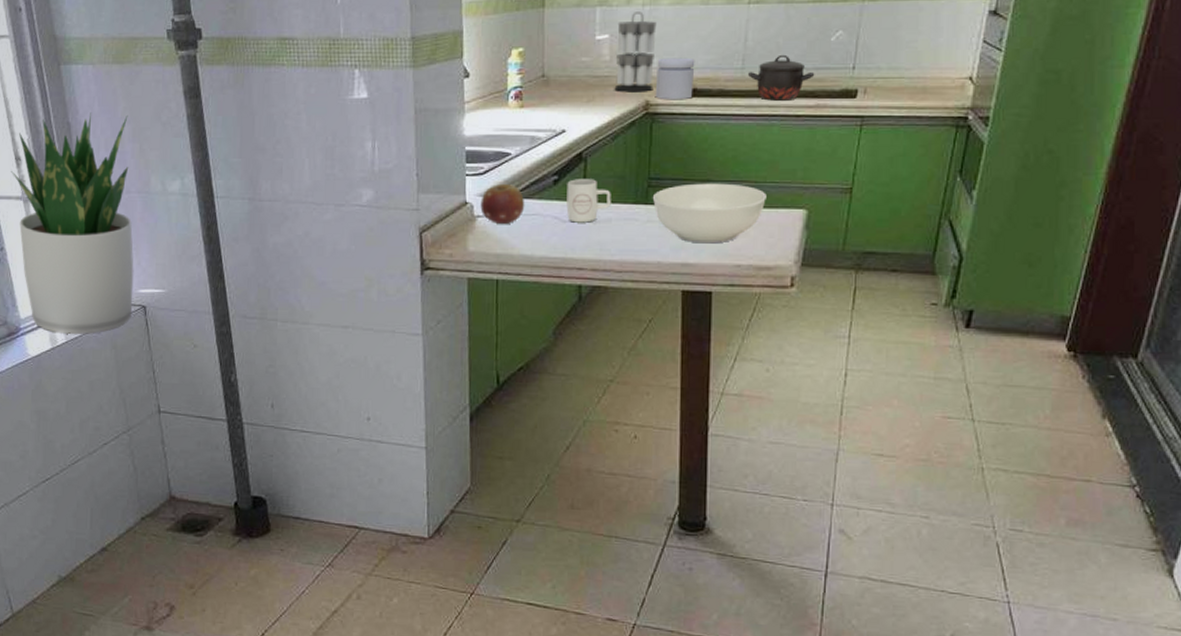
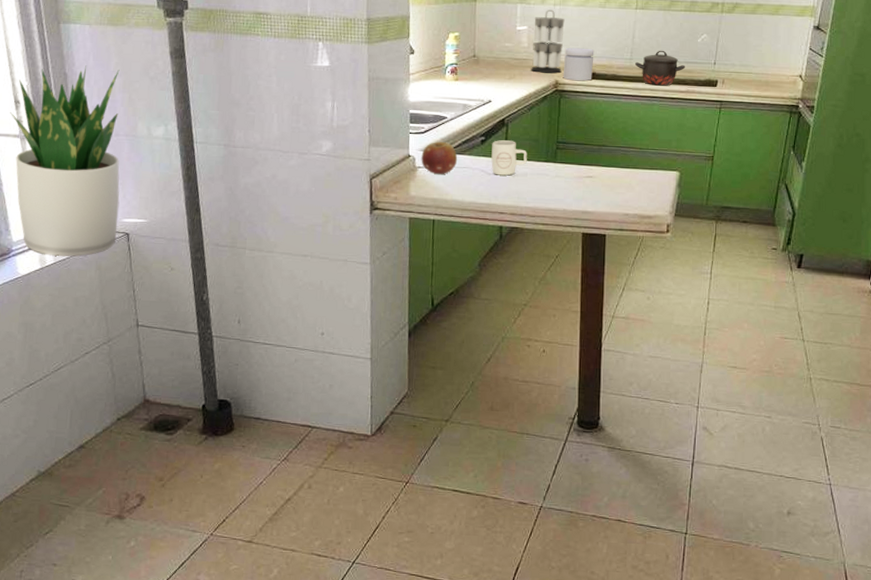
bowl: present [652,183,767,244] -> none [559,147,649,196]

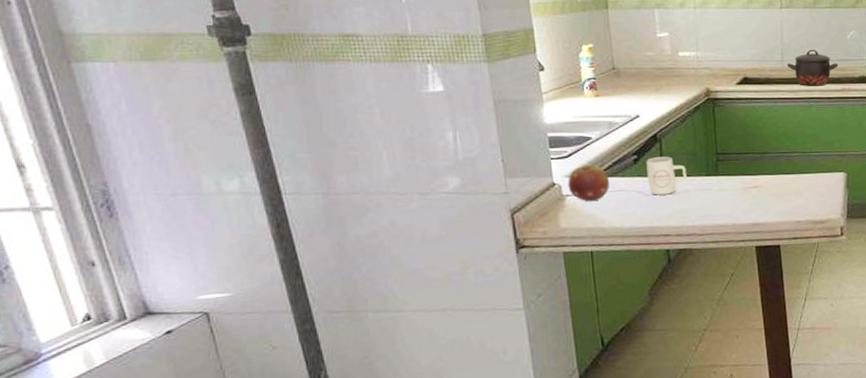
planter: present [10,65,120,257] -> none [11,112,192,354]
spice rack: present [531,10,565,74] -> none [674,13,712,82]
jar: present [563,47,595,82] -> none [712,52,745,88]

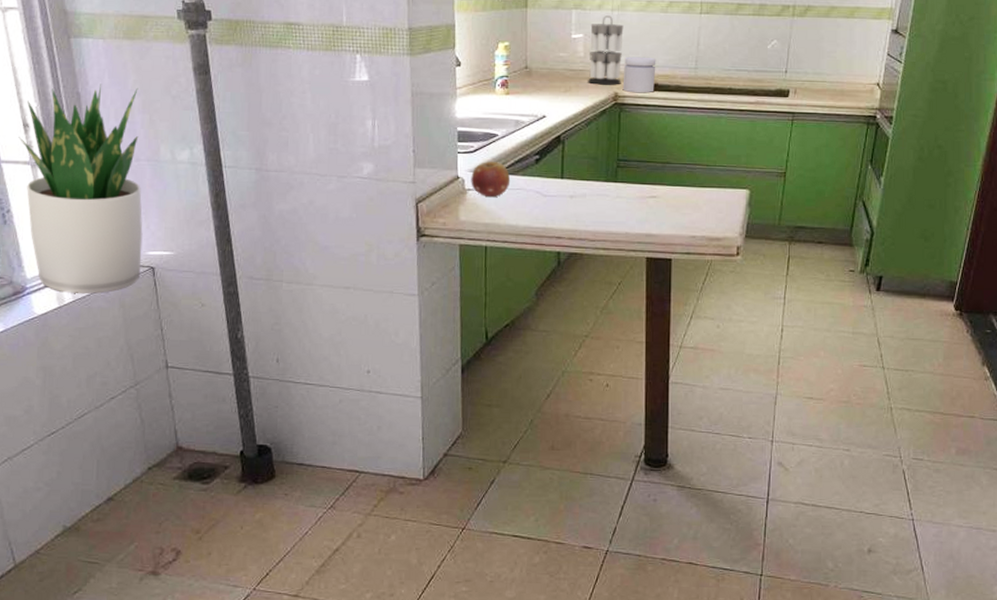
planter: none [11,112,192,354] -> present [18,84,143,295]
mug: present [646,156,687,195] -> none [547,159,586,197]
spice rack: none [674,13,712,82] -> present [588,15,624,85]
jar: none [712,52,745,88] -> present [622,56,656,94]
cooking pot: present [786,49,839,87] -> none [699,58,755,98]

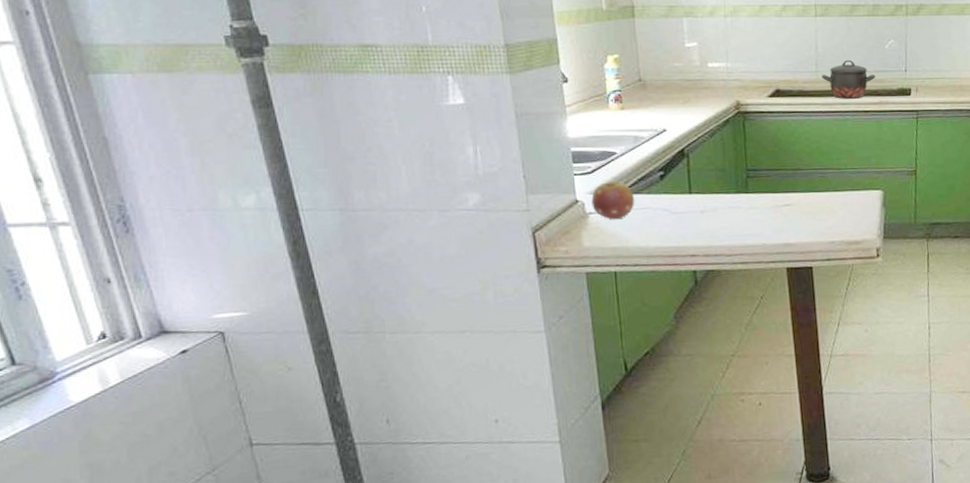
planter: present [18,84,143,295] -> none [28,125,207,373]
spice rack: present [588,15,624,85] -> none [704,22,742,94]
jar: present [622,56,656,94] -> none [743,62,777,101]
cooking pot: none [699,58,755,98] -> present [821,59,876,100]

